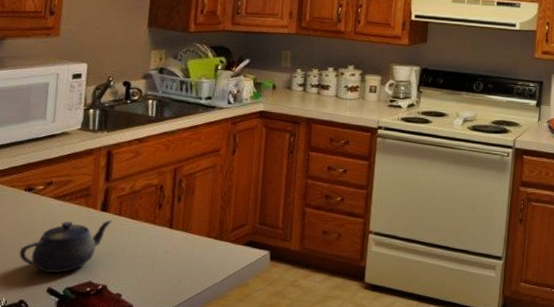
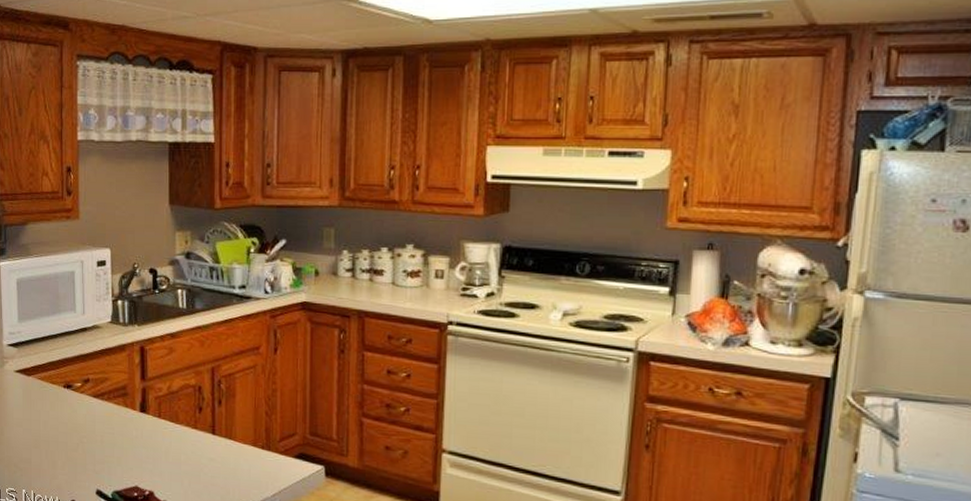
teapot: present [19,220,113,274] -> none [66,422,153,476]

